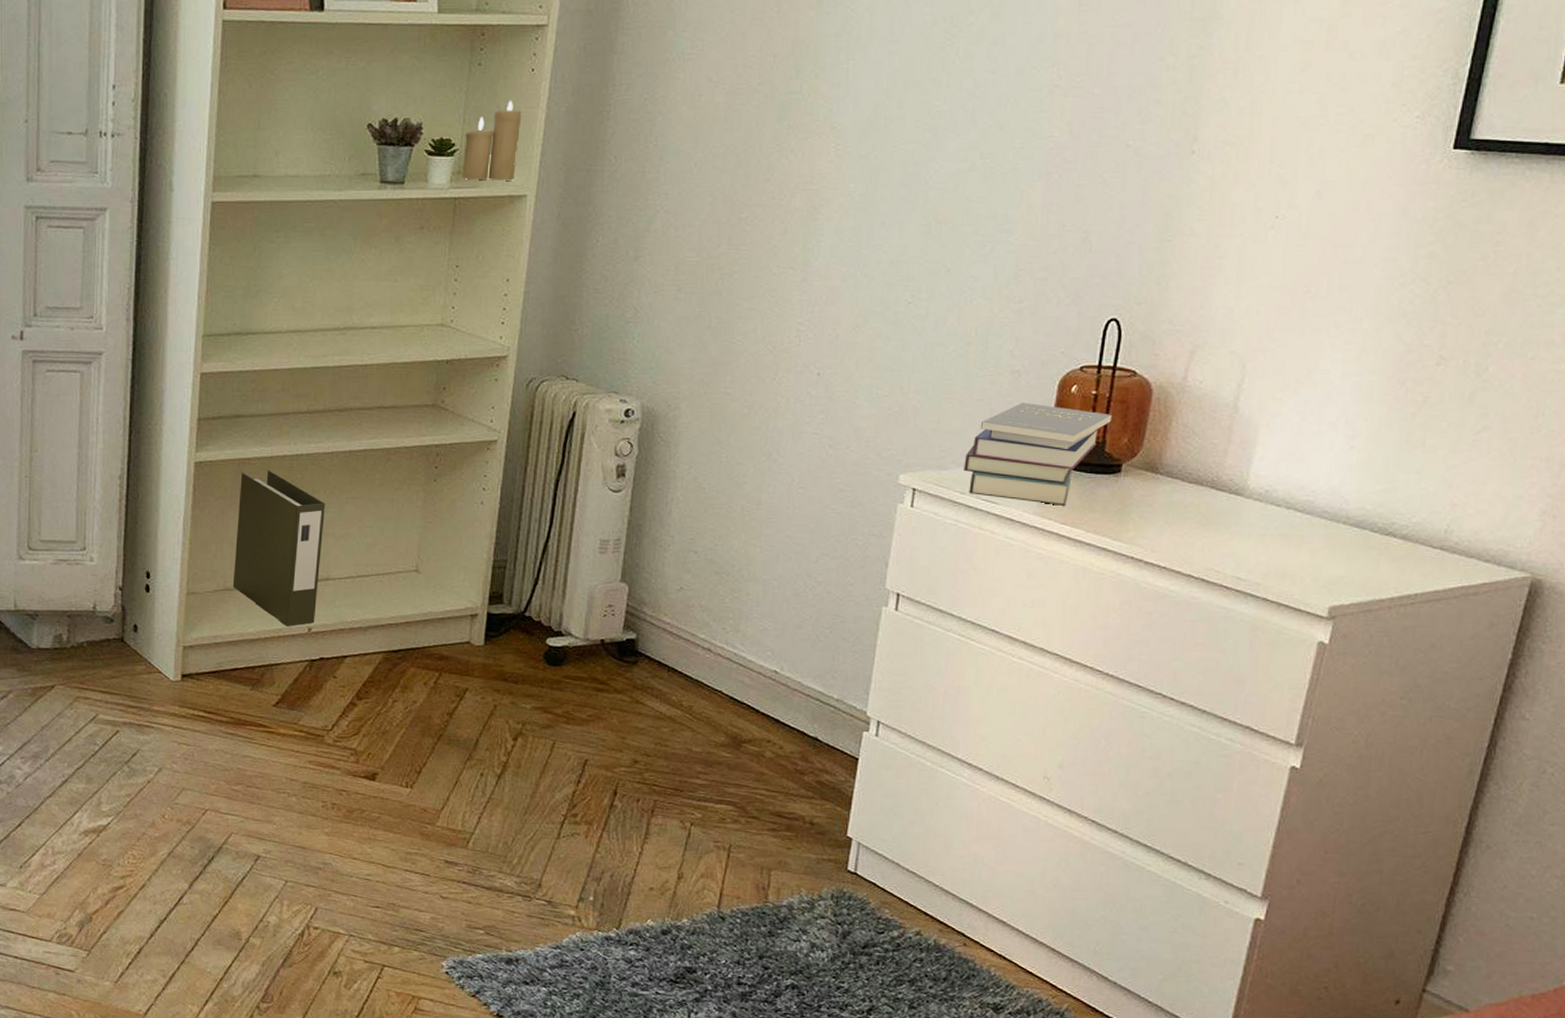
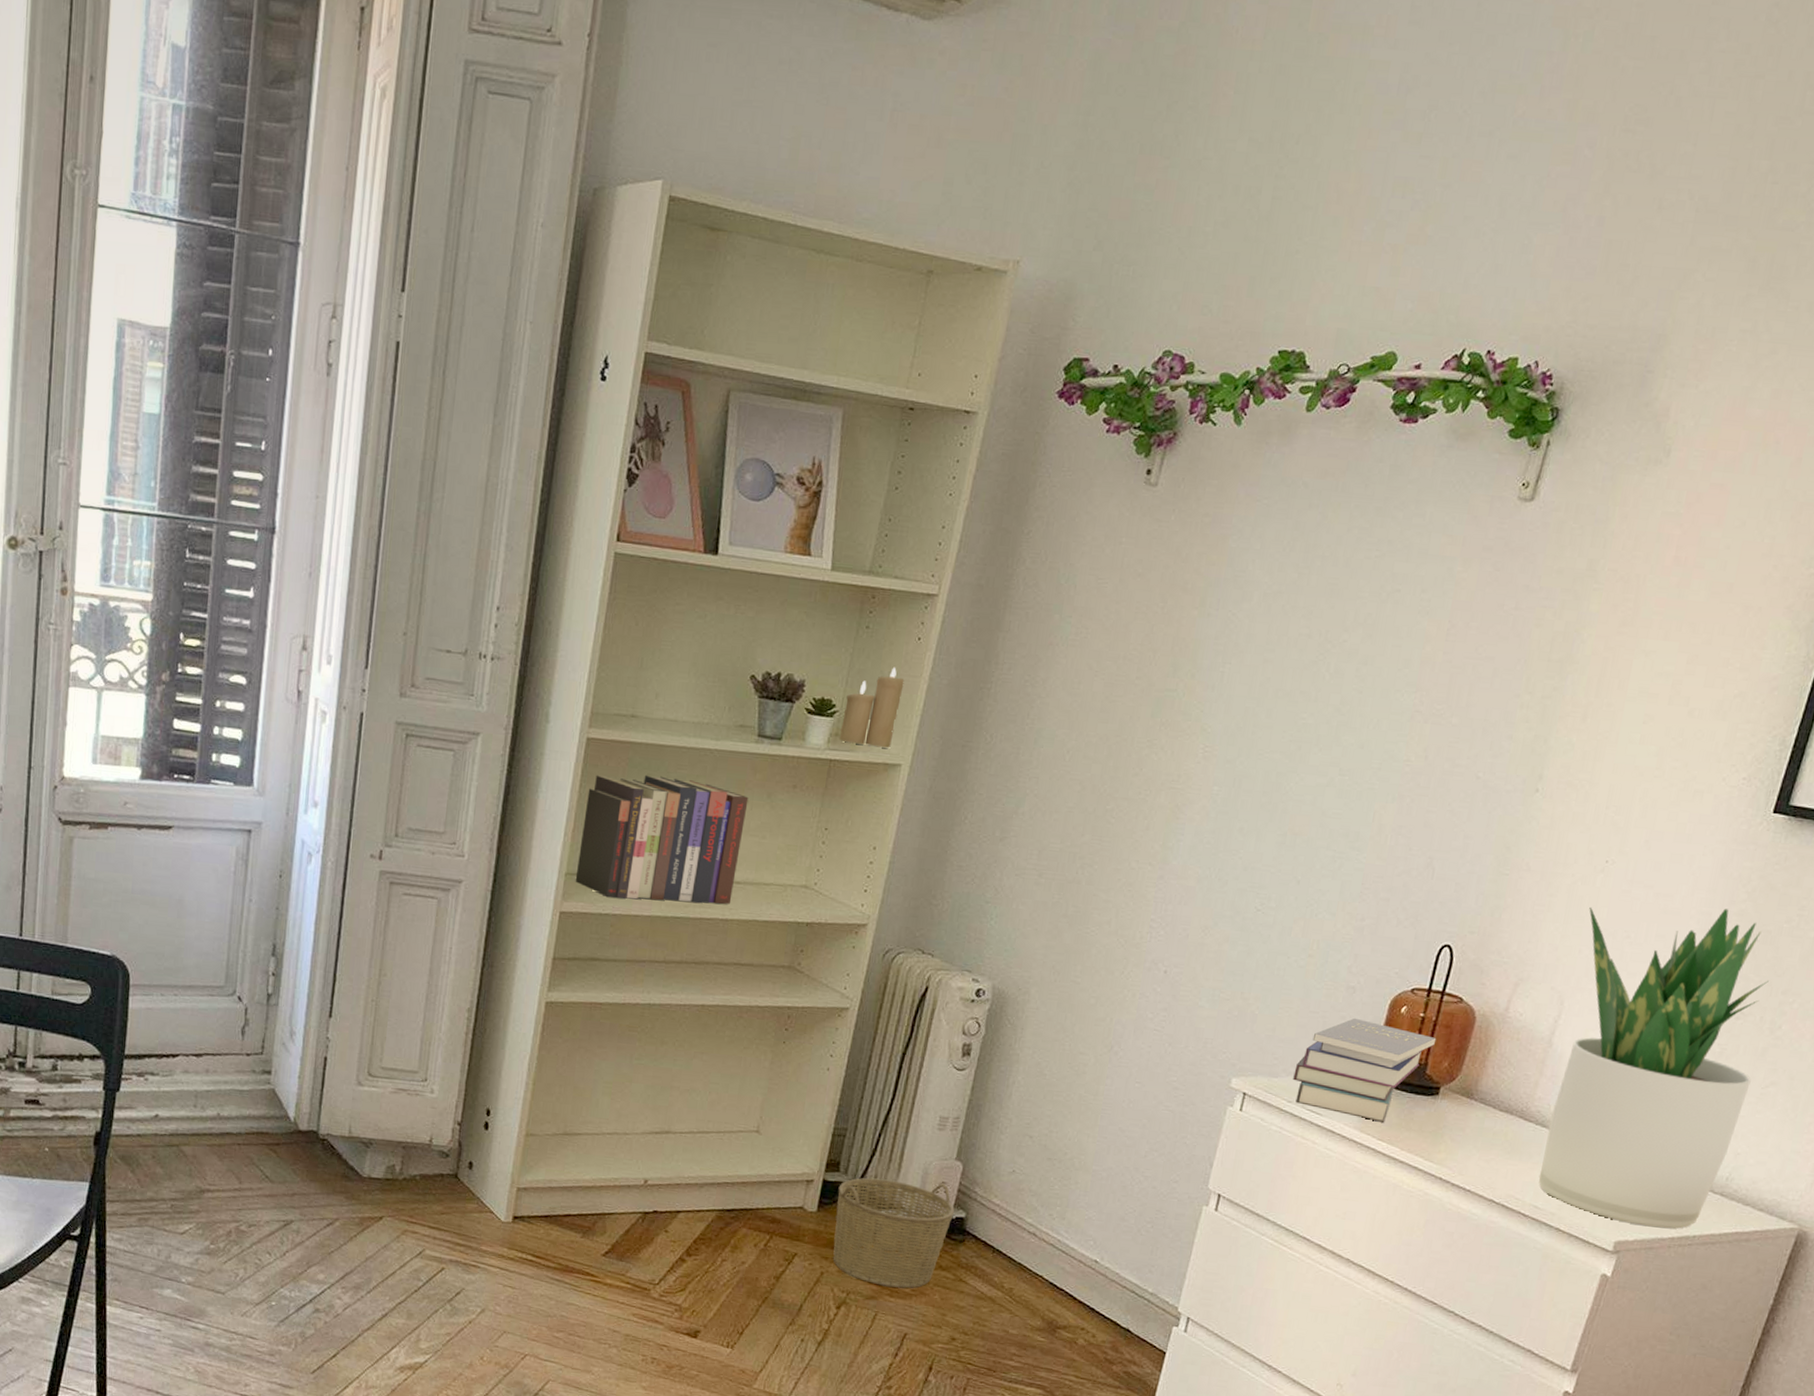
books: none [212,231,377,354] -> present [575,775,749,904]
binder: present [232,470,325,626] -> none [572,1016,673,1177]
basket: none [503,606,624,715] -> present [833,1178,954,1289]
planter: none [1238,253,1468,589] -> present [1539,908,1769,1229]

